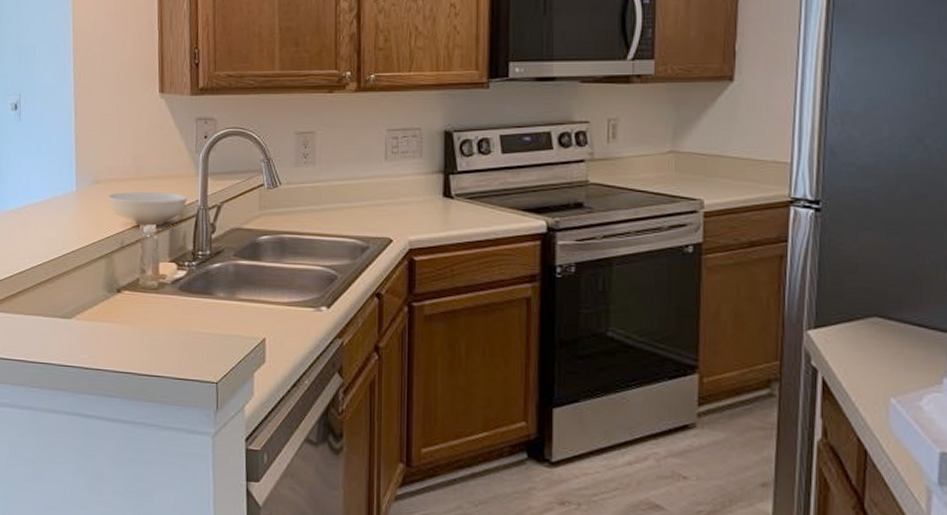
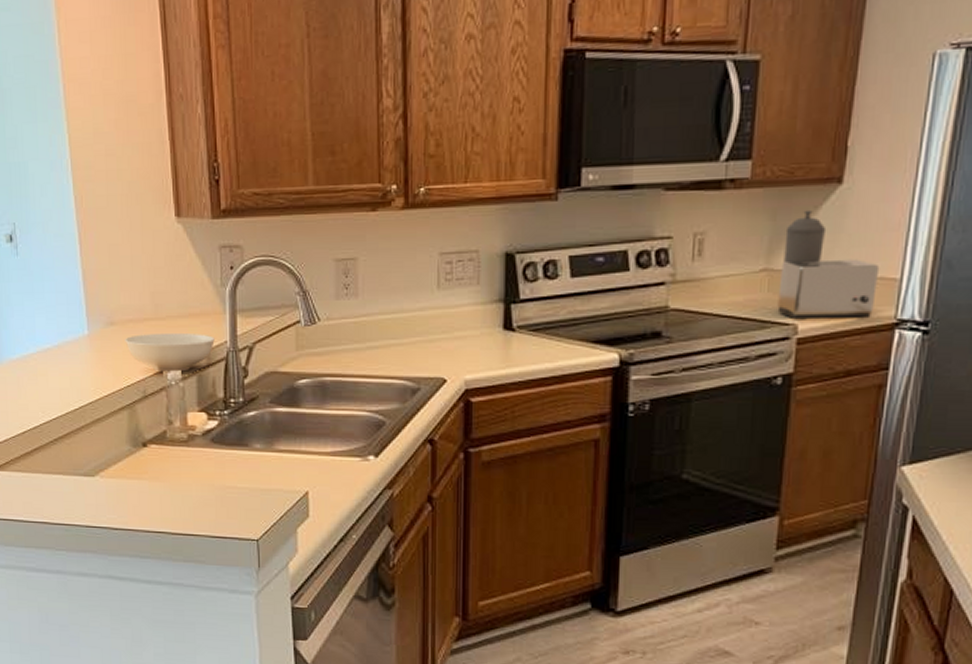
toaster: none [684,144,772,197] -> present [777,259,880,320]
canister: none [687,102,723,146] -> present [784,209,827,262]

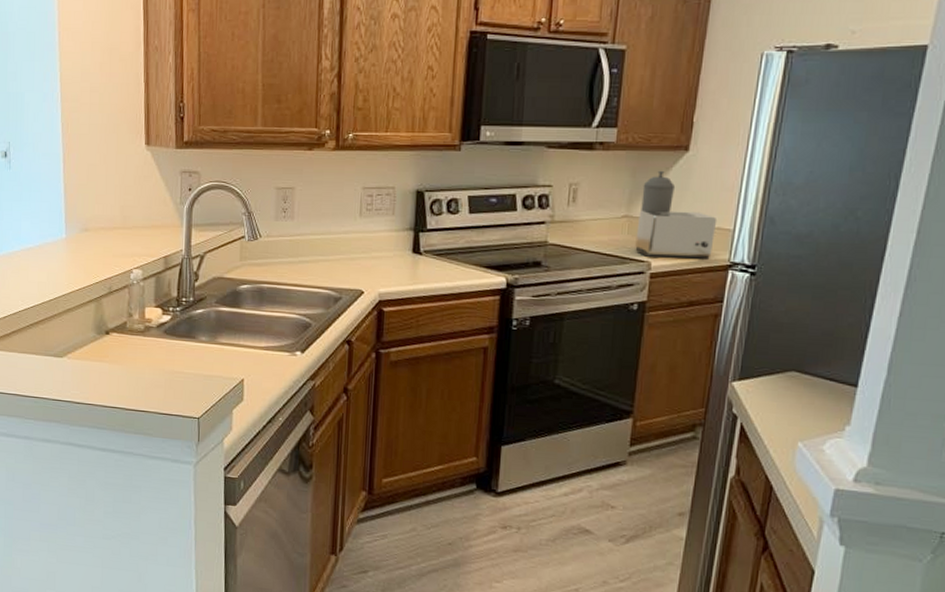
bowl: present [125,332,215,372] -> none [96,240,172,273]

